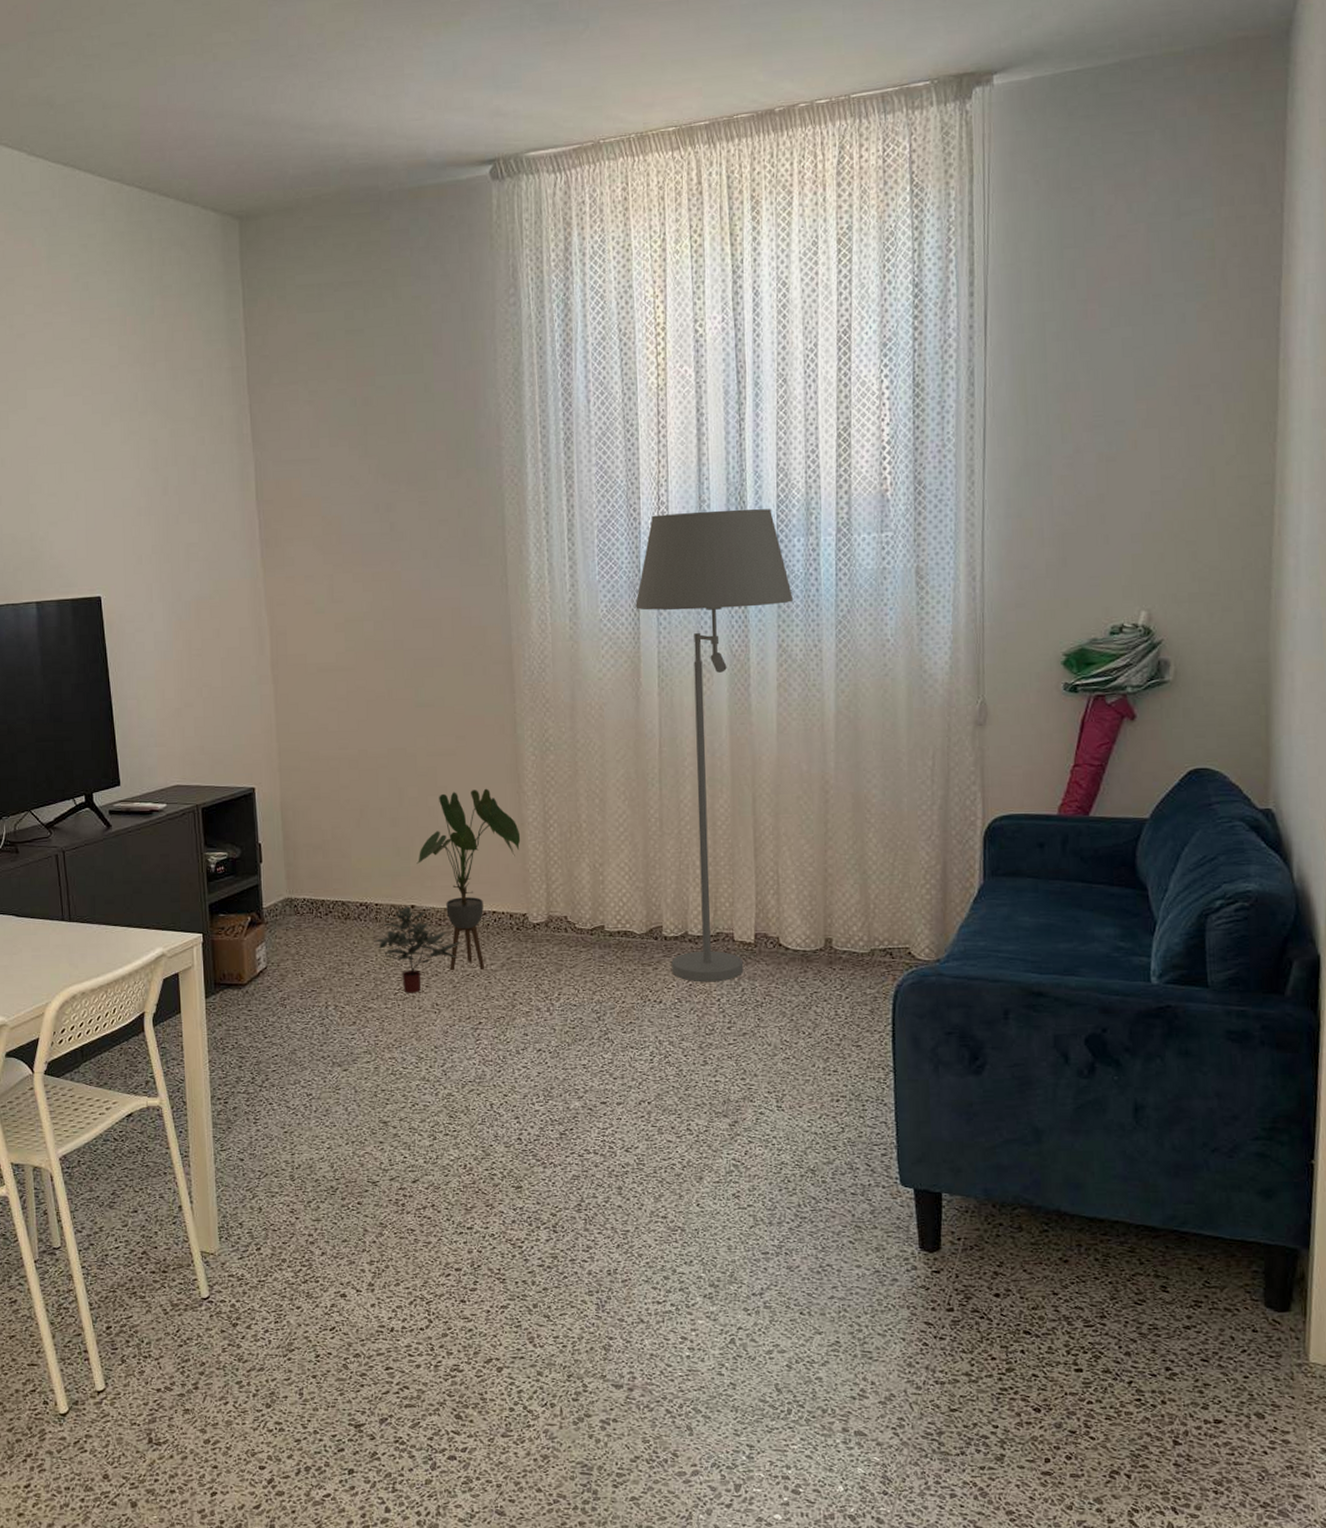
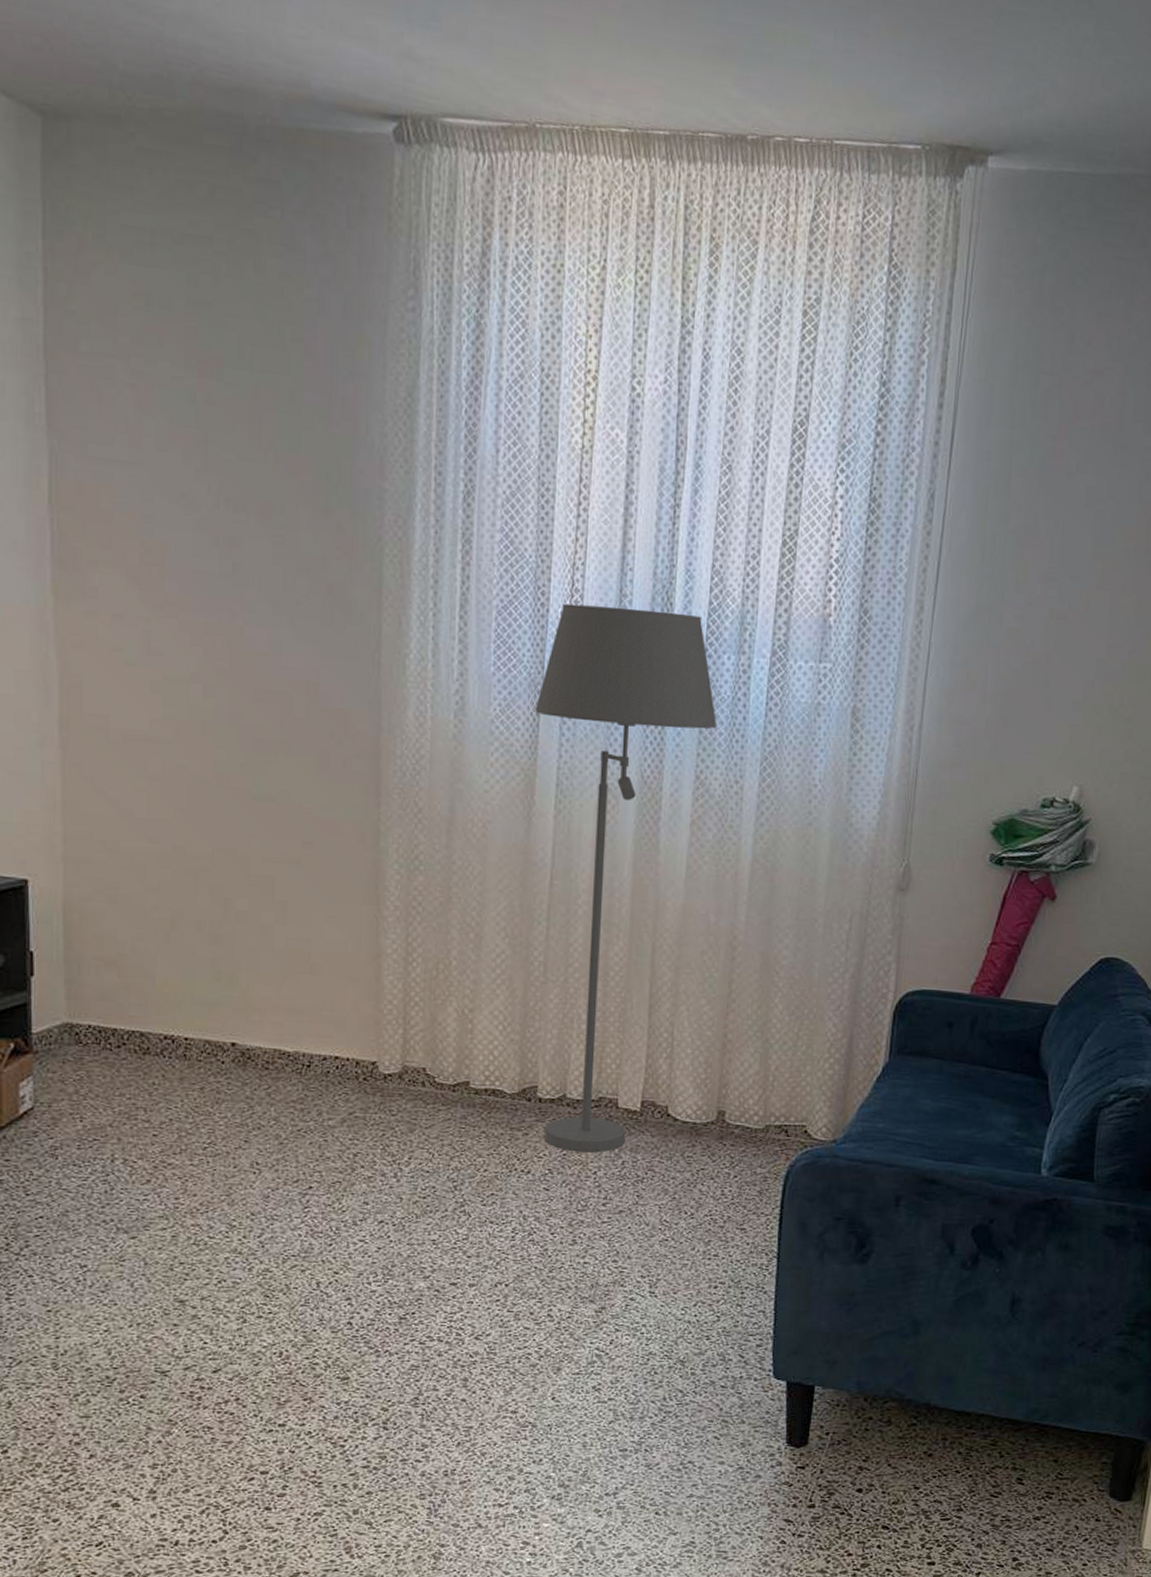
potted plant: present [374,906,462,993] -> none [180,1043,294,1149]
house plant: present [416,788,521,971] -> none [241,908,376,1126]

